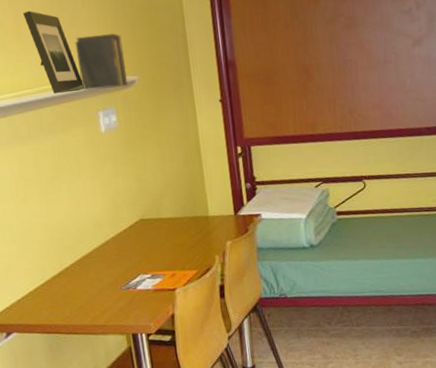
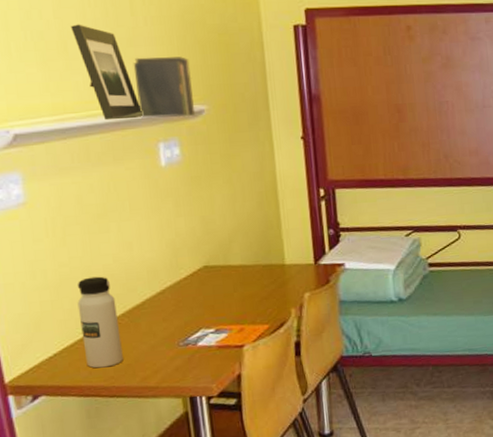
water bottle: none [37,230,77,310] -> present [77,276,123,369]

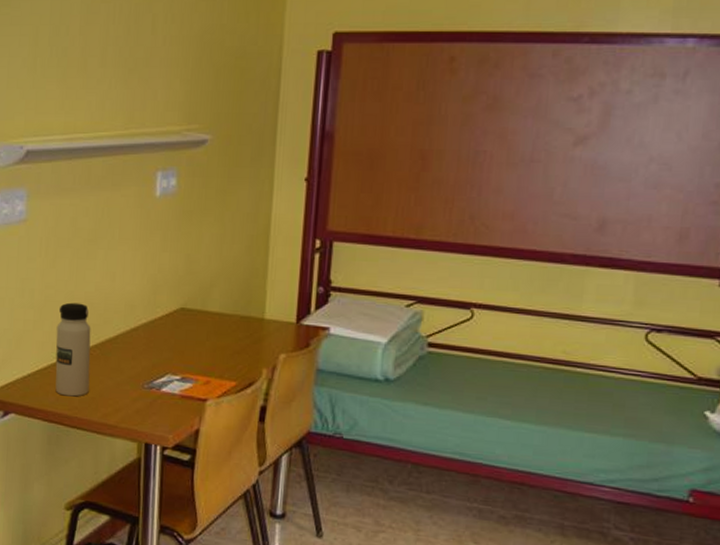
picture frame: present [71,24,144,121] -> none [93,41,147,144]
books: present [133,57,196,118] -> none [144,79,201,146]

